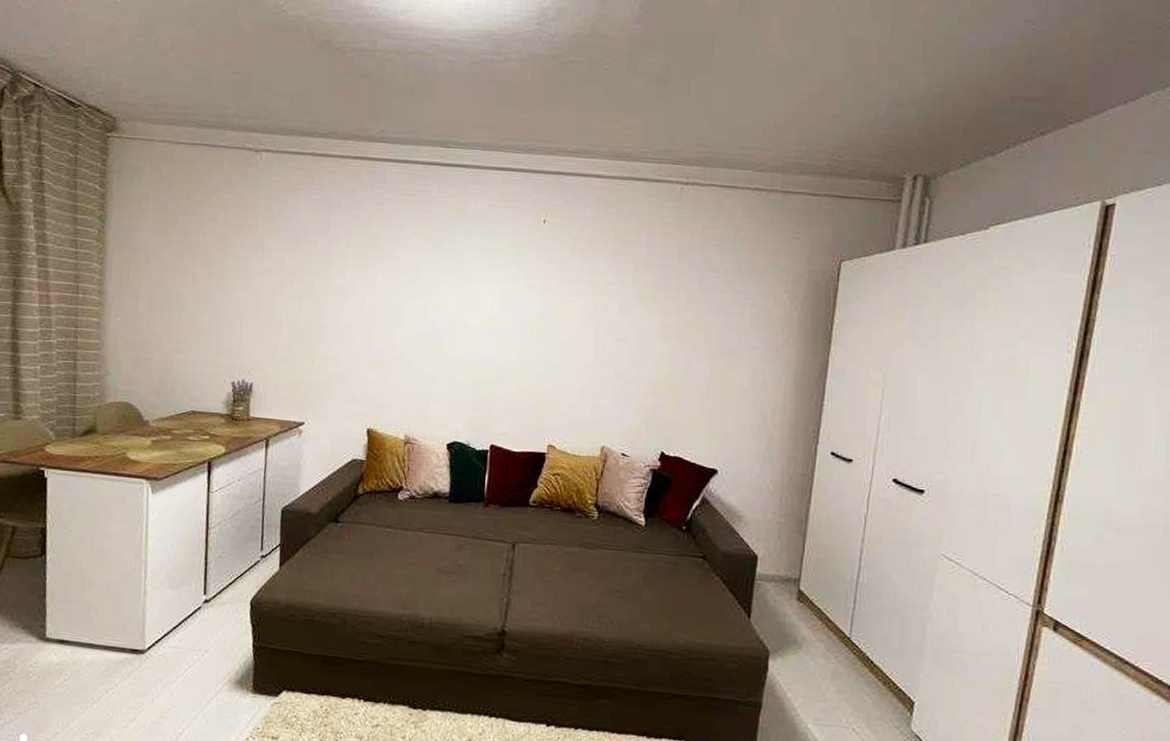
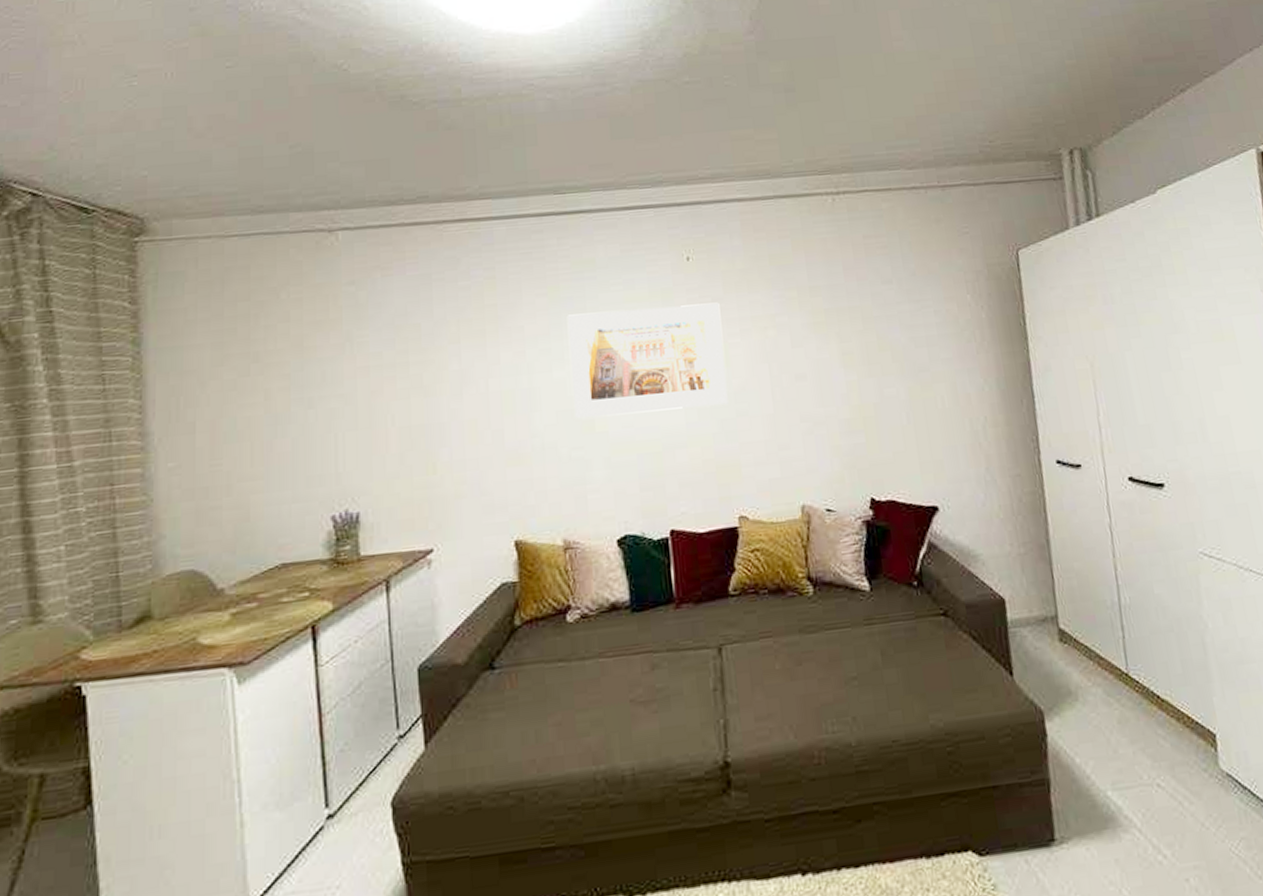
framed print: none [429,253,565,351] -> present [567,302,728,418]

